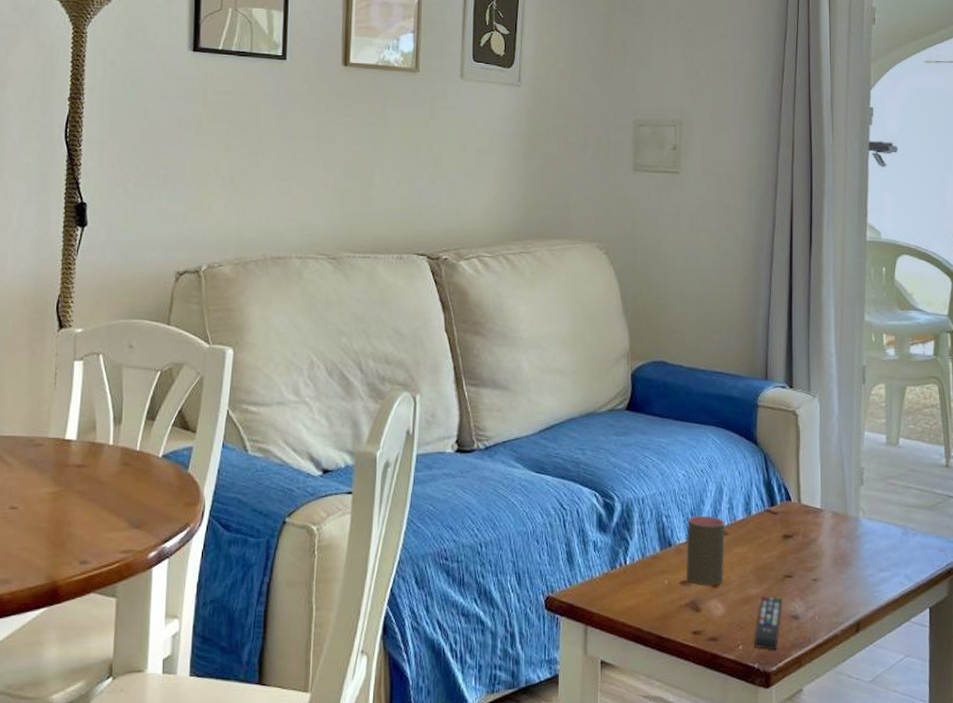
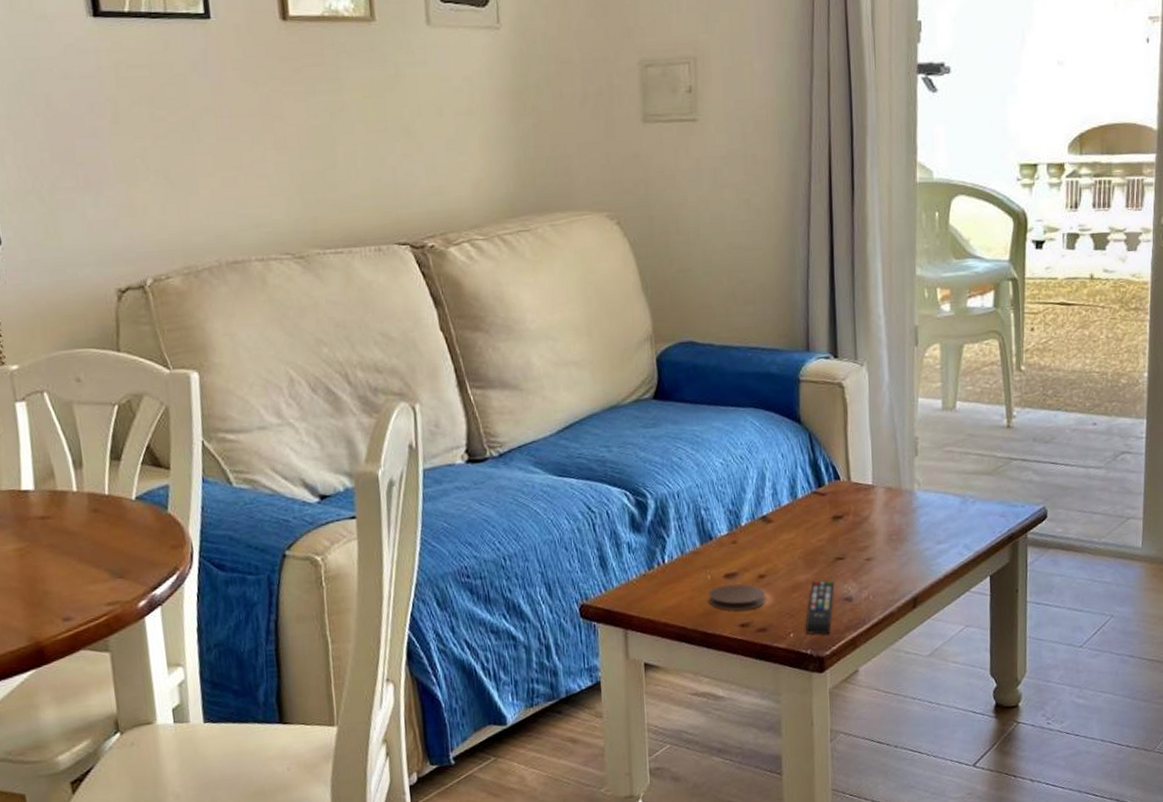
coaster: none [664,591,718,618] -> present [708,584,766,611]
cup: present [686,515,725,586] -> none [728,504,771,577]

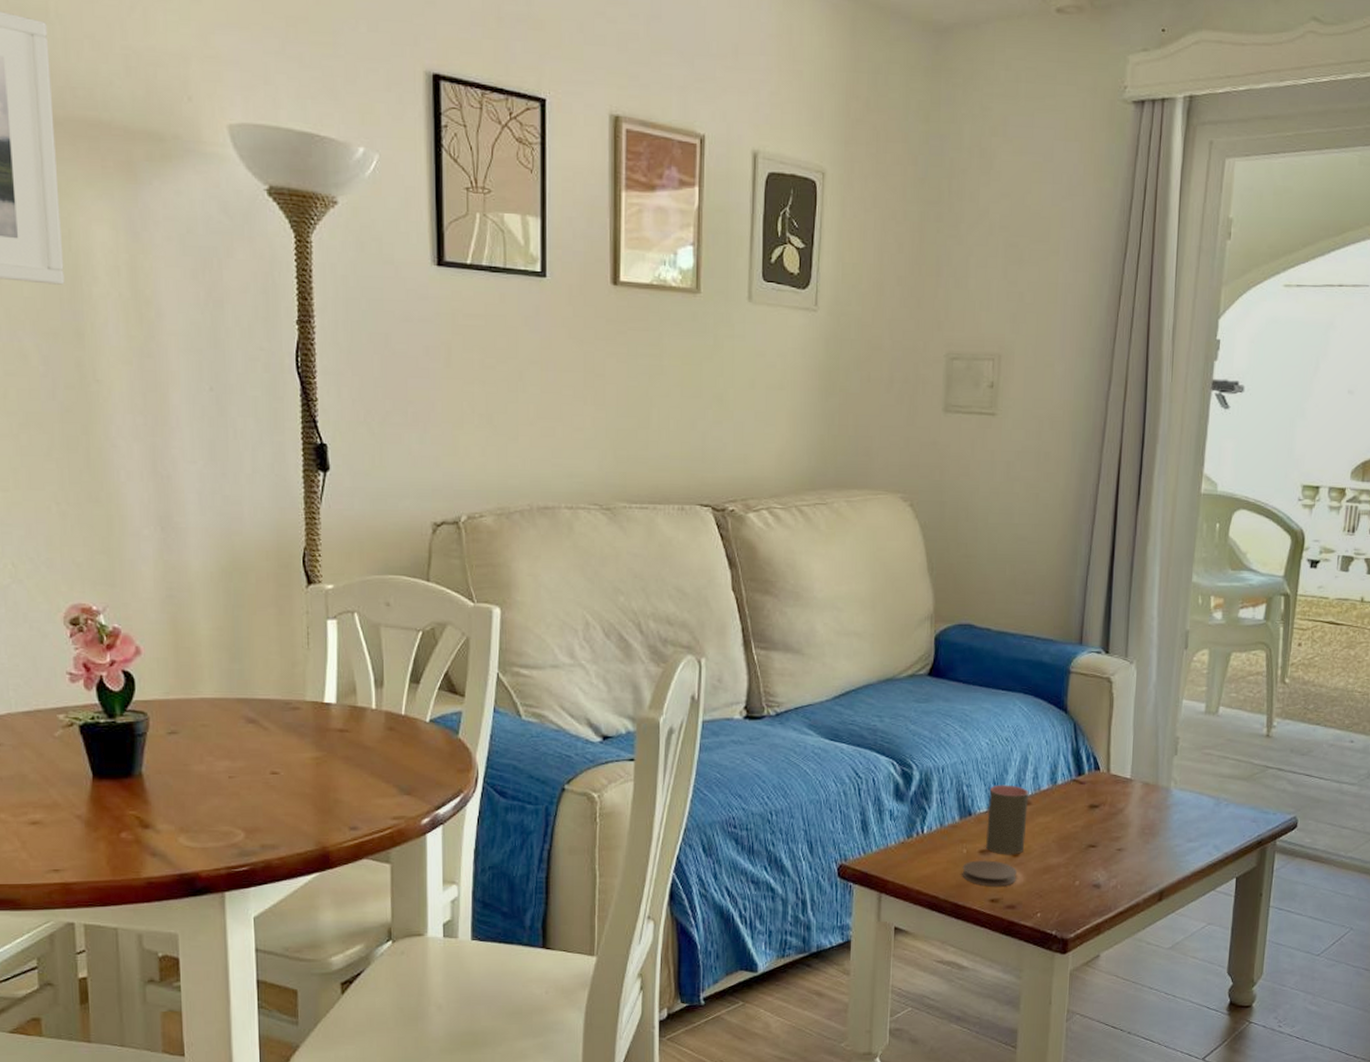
cup: none [728,504,771,577] -> present [986,785,1028,855]
remote control: present [806,580,835,635] -> none [1053,864,1085,918]

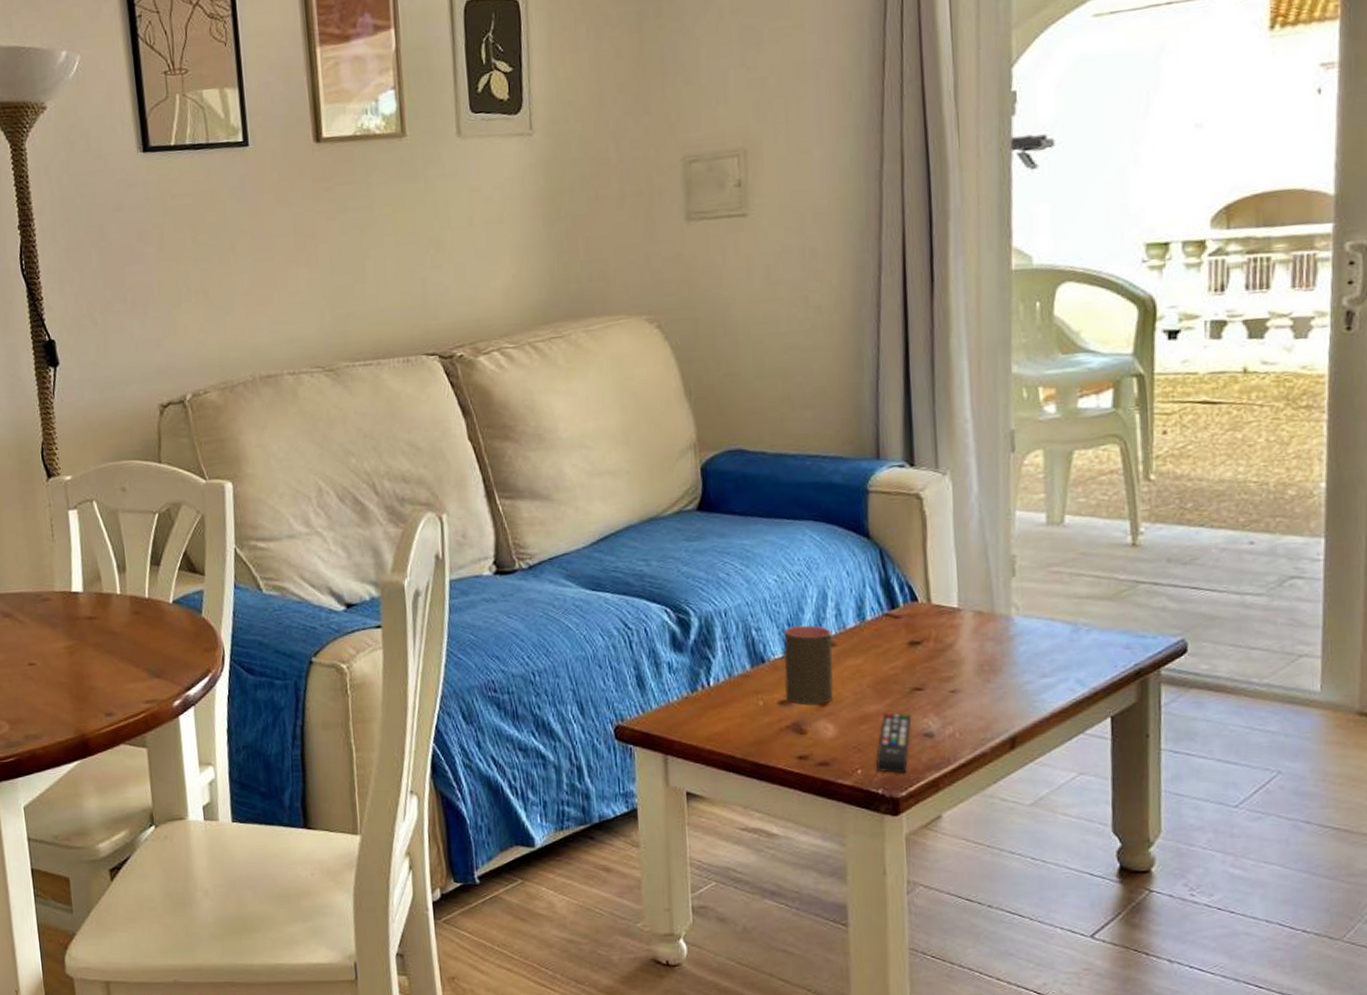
coaster: present [962,860,1018,887] -> none [760,712,828,742]
remote control: none [1053,864,1085,918] -> present [876,712,912,774]

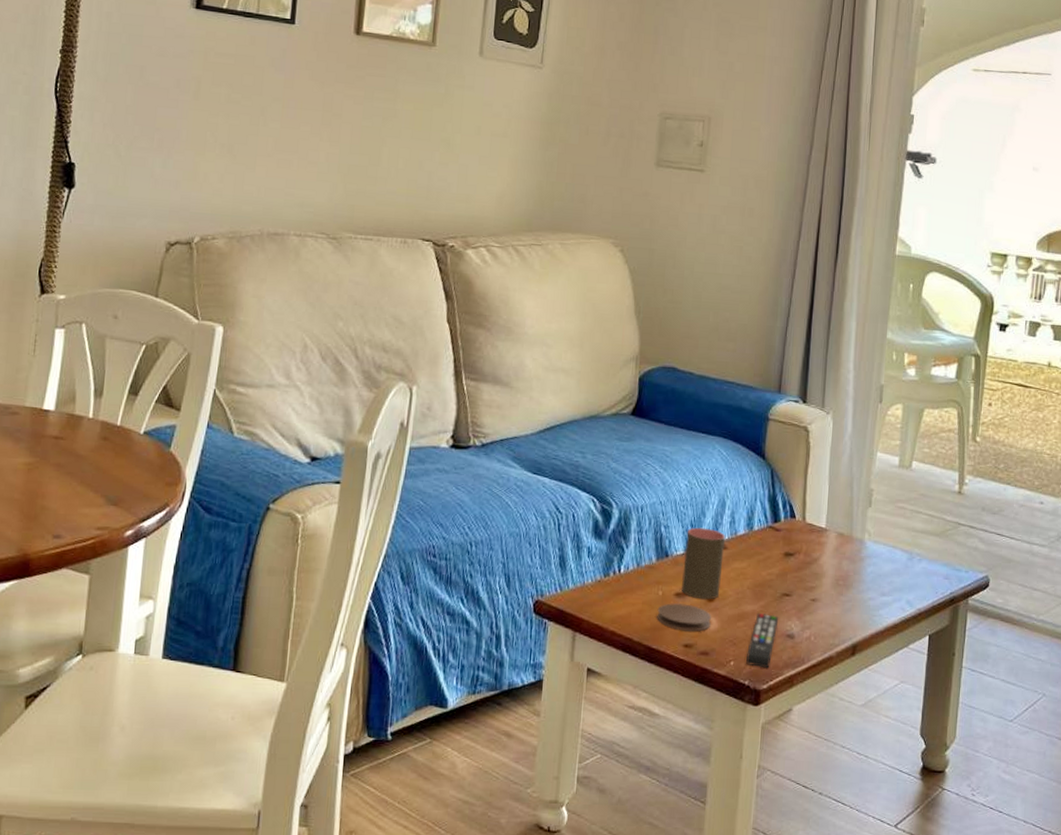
coaster: none [760,712,828,742] -> present [657,603,712,632]

